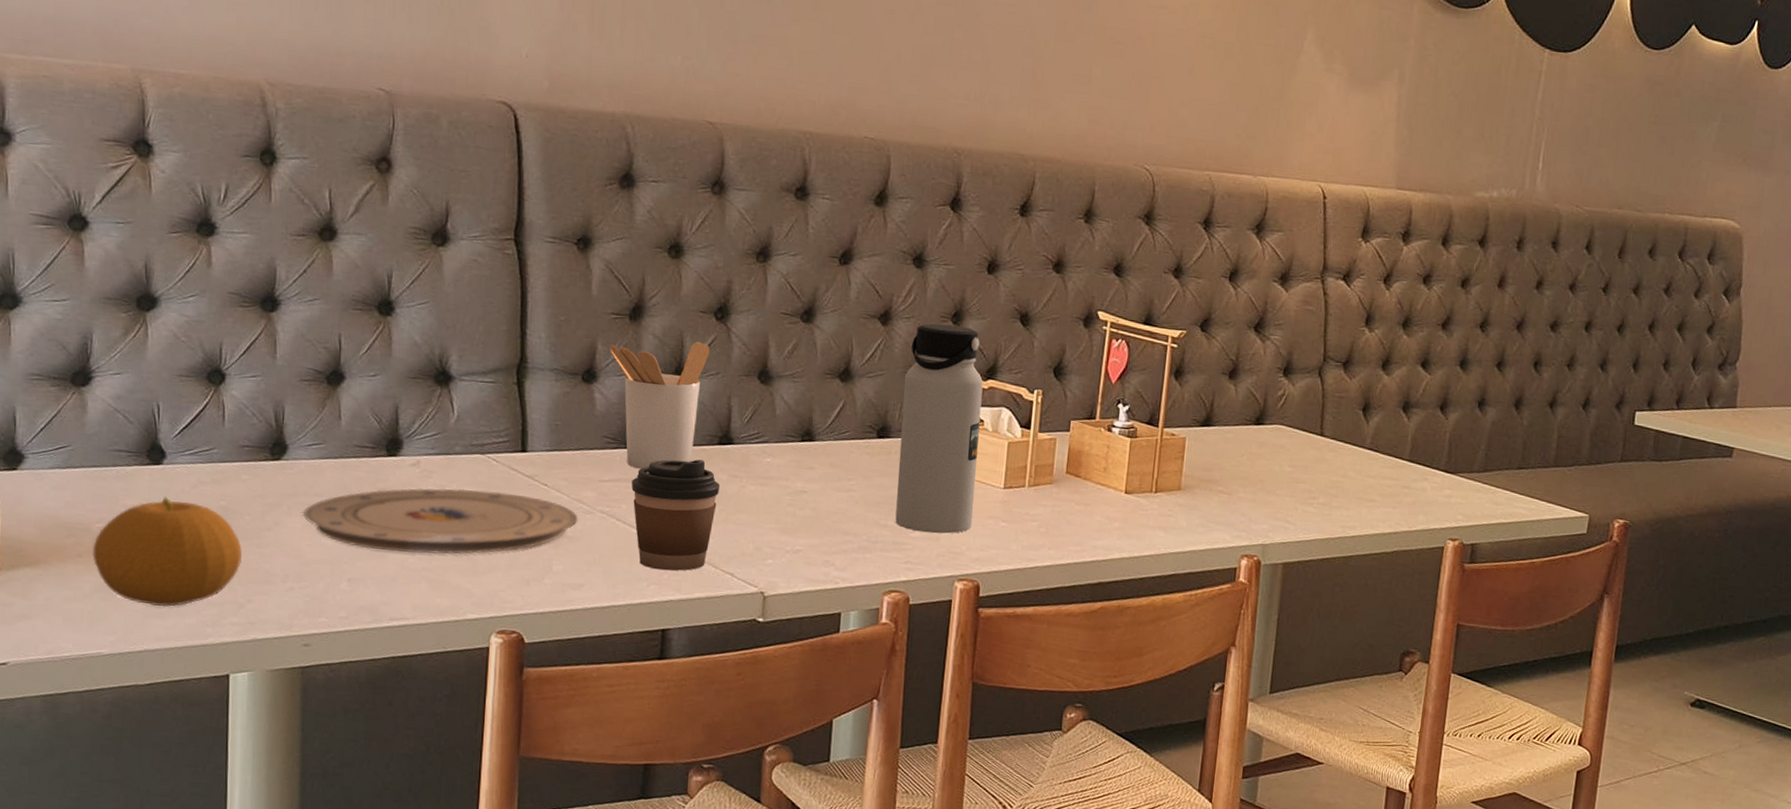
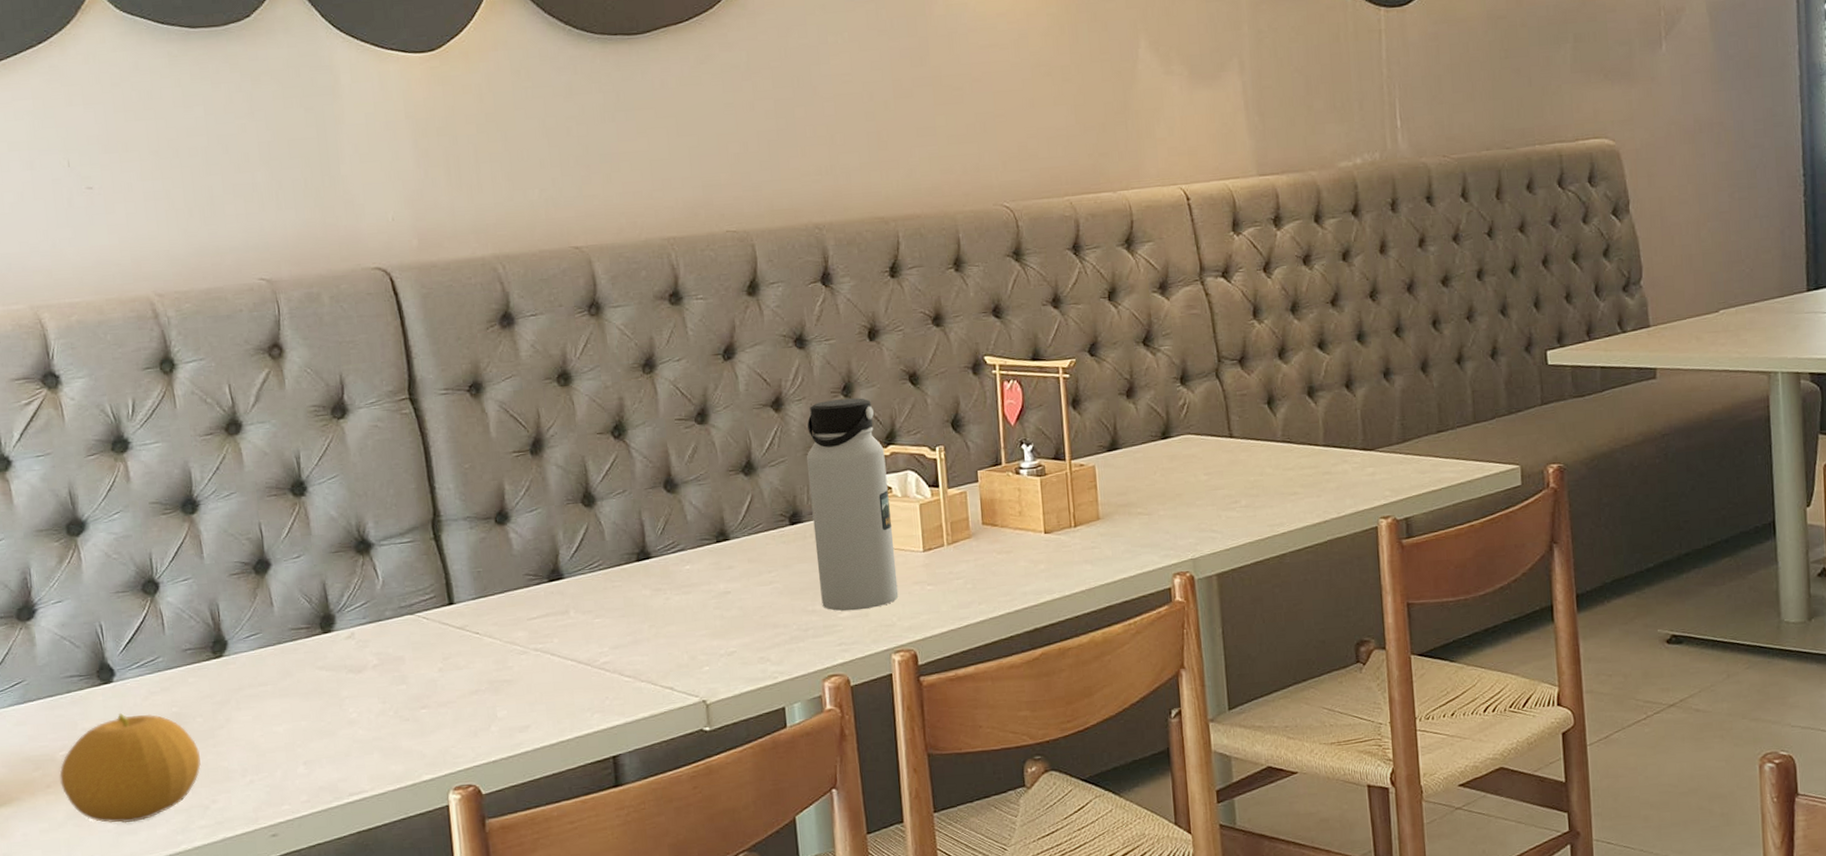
plate: present [302,488,578,555] -> none [251,647,514,729]
utensil holder: present [610,341,710,469] -> none [516,463,614,601]
coffee cup: present [631,459,721,571] -> none [559,579,646,698]

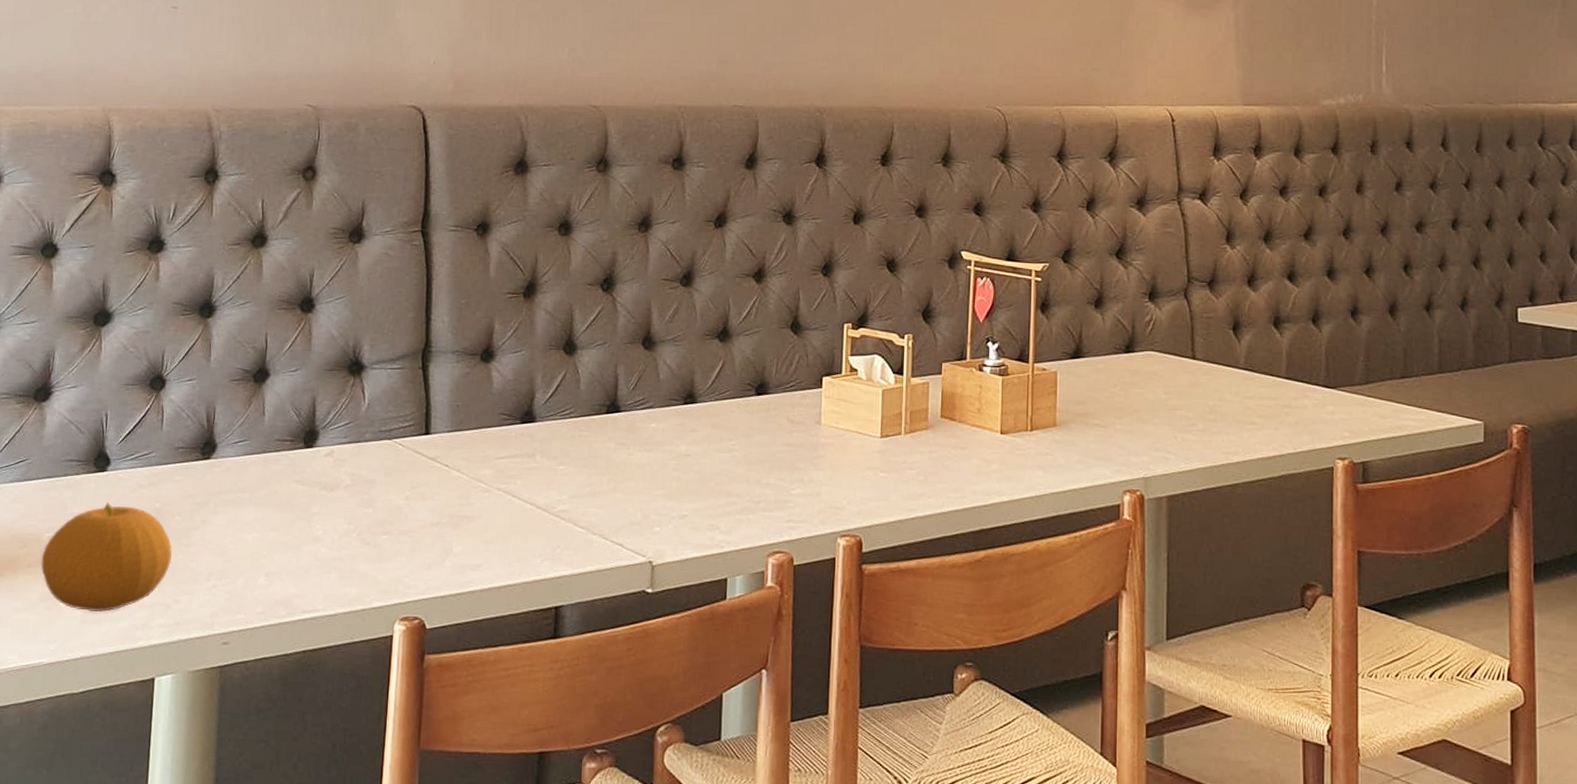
water bottle: present [806,398,899,611] -> none [776,277,855,489]

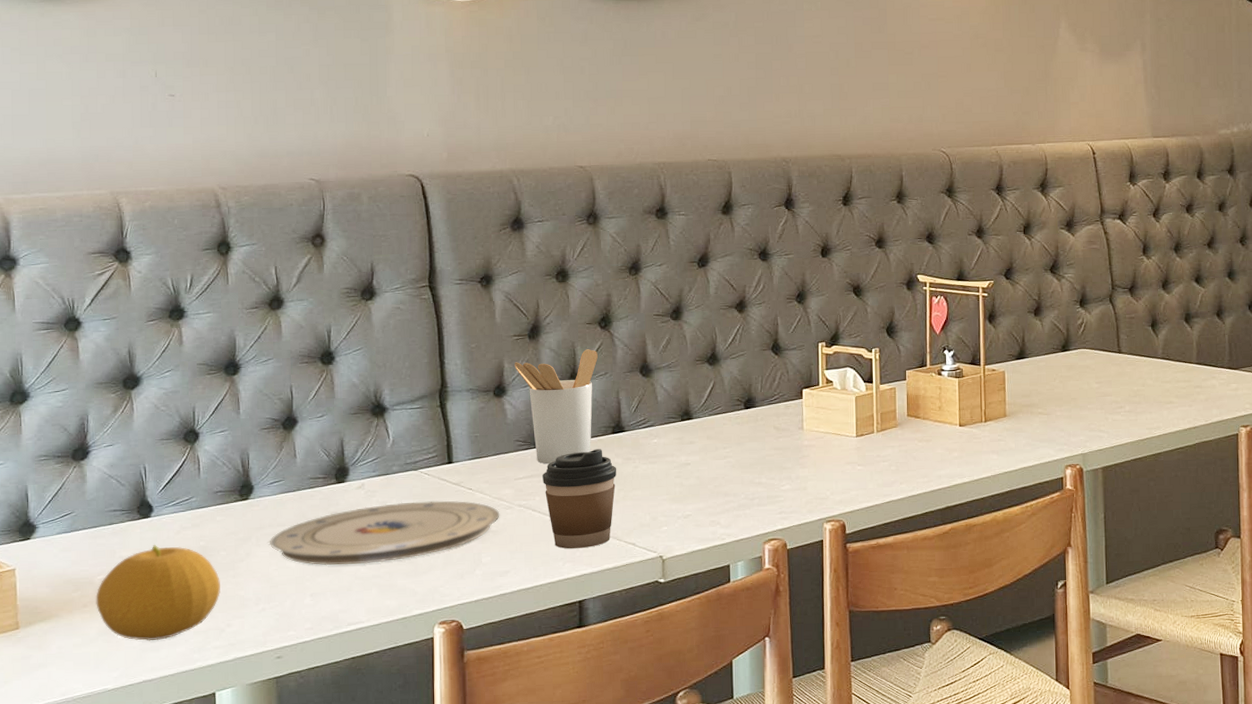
plate: none [227,475,477,544] -> present [269,500,500,566]
utensil holder: none [506,314,597,444] -> present [515,349,598,464]
coffee cup: none [526,430,609,545] -> present [542,449,617,549]

